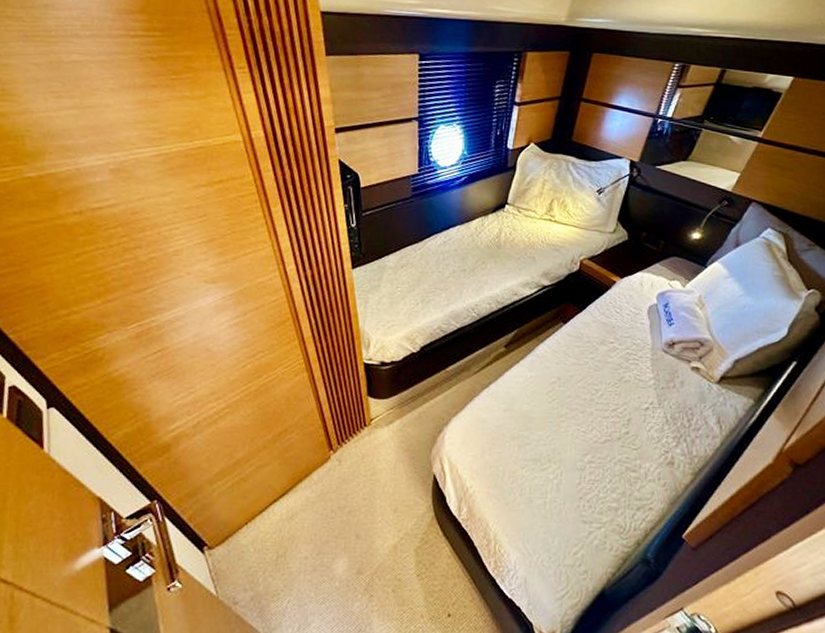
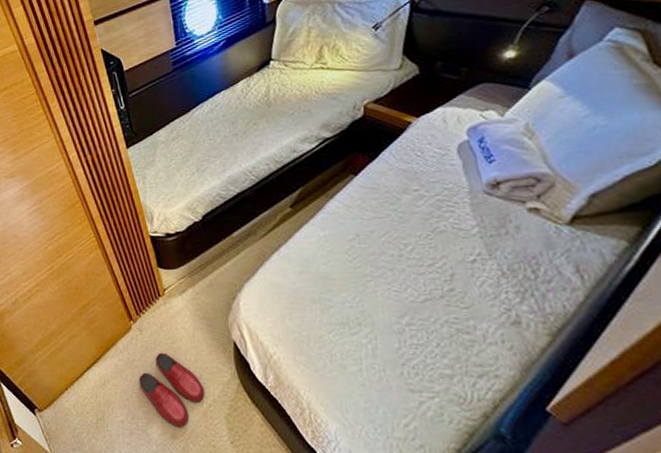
slippers: none [330,484,398,561] -> present [138,352,205,427]

